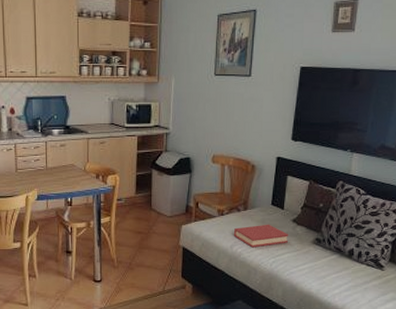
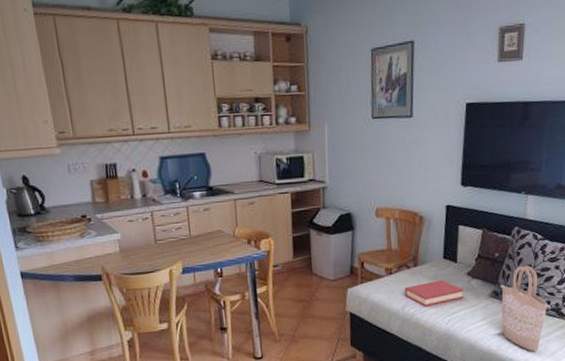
shopping bag: none [322,218,369,298] -> present [500,266,550,352]

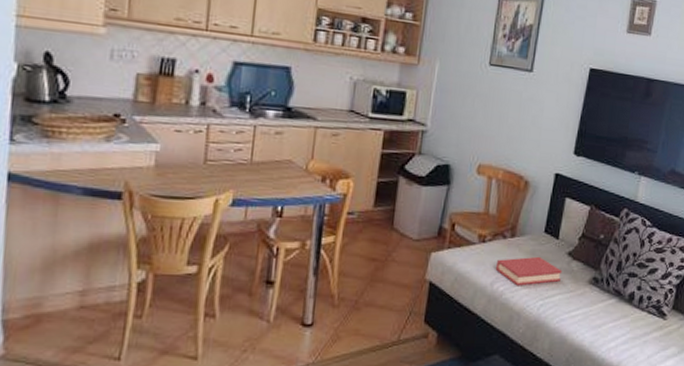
shopping bag: present [500,266,550,352] -> none [597,253,651,353]

